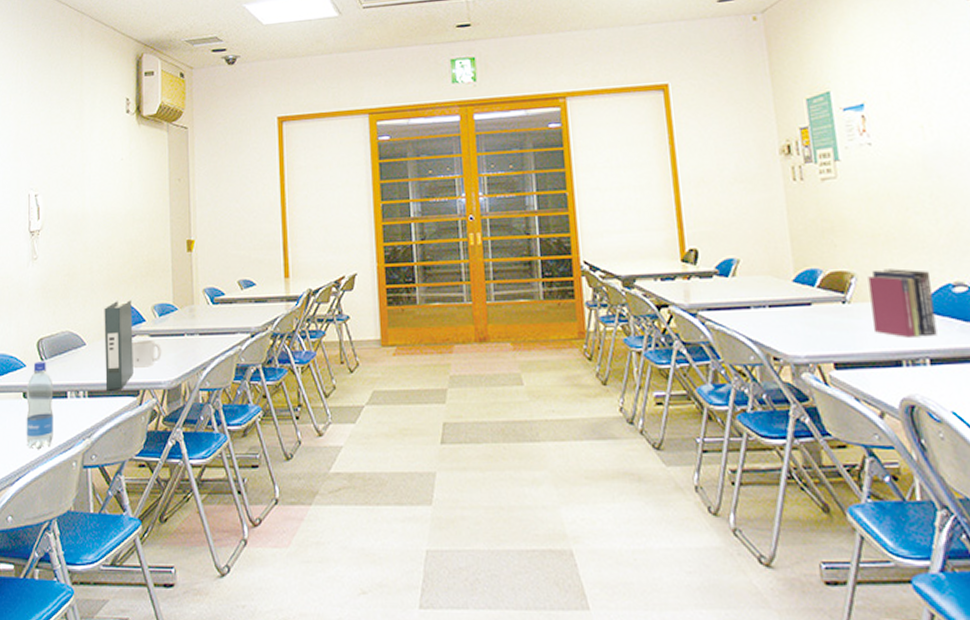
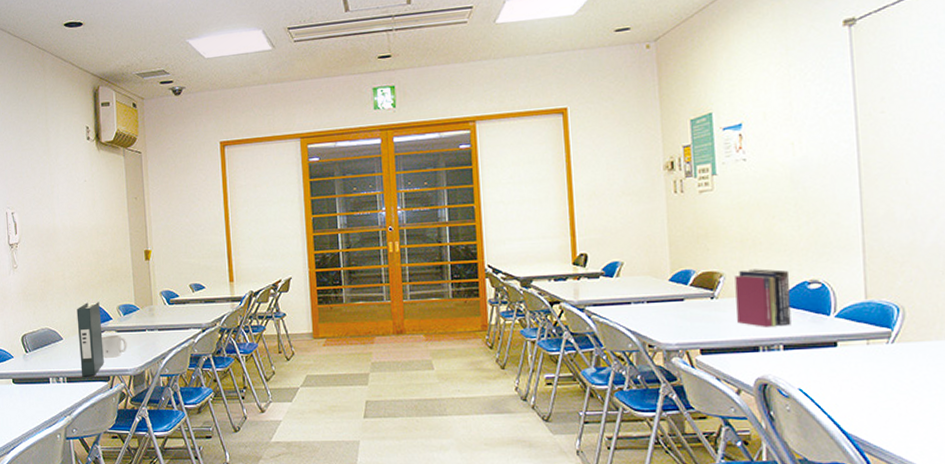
bottle: present [26,361,54,449] -> none [15,353,40,424]

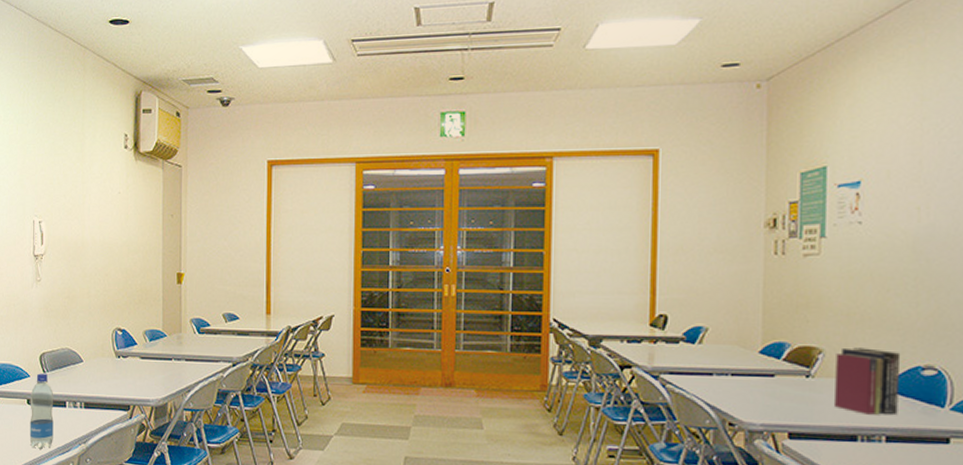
bottle: none [15,353,40,424] -> present [29,373,54,449]
binder: present [76,302,104,377] -> none [99,324,126,404]
mug: present [102,334,127,359] -> none [124,361,151,387]

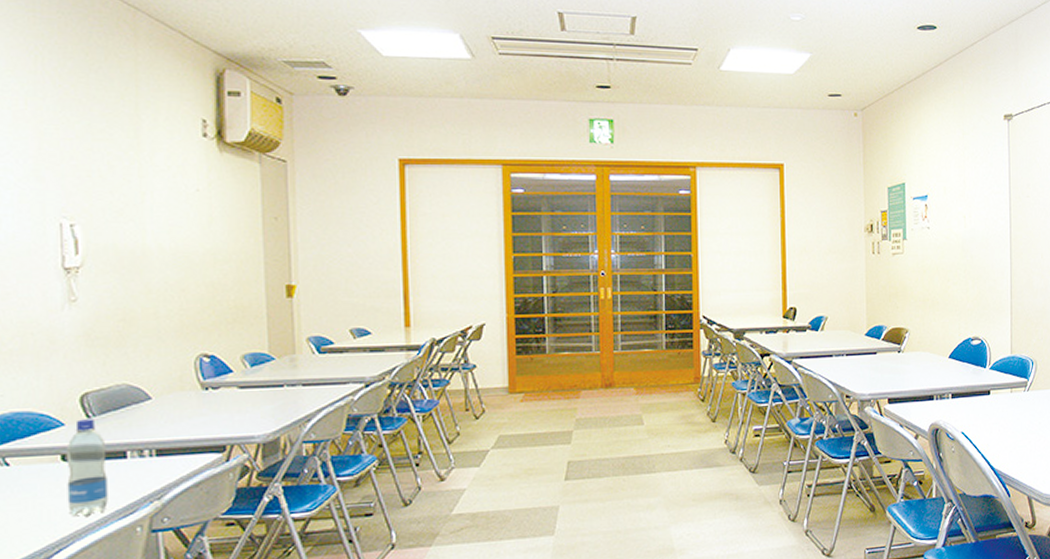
books: present [835,347,901,416] -> none [917,326,959,378]

